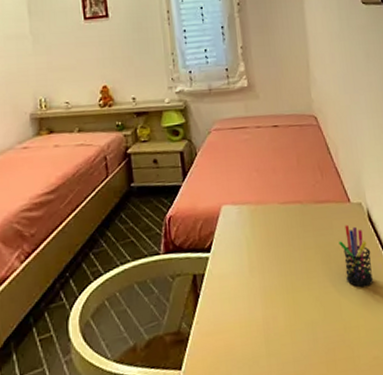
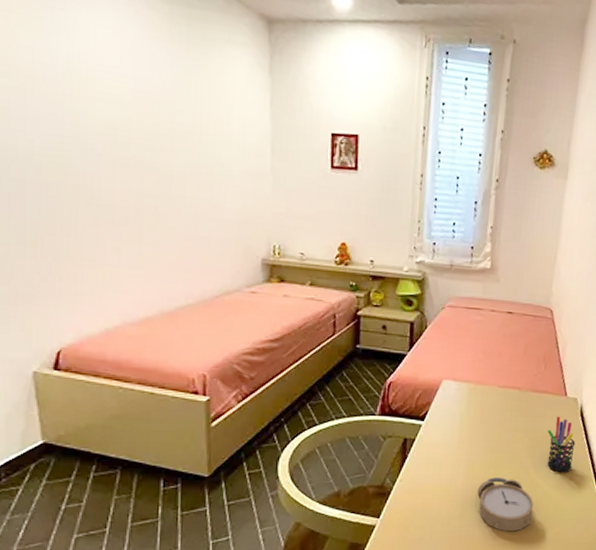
alarm clock: none [279,302,345,365] -> present [477,478,534,532]

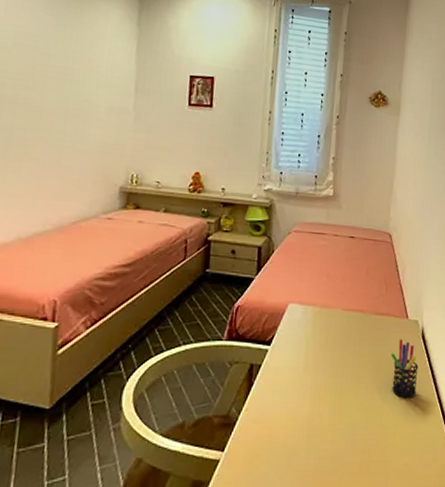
alarm clock: present [477,478,534,532] -> none [323,405,380,464]

